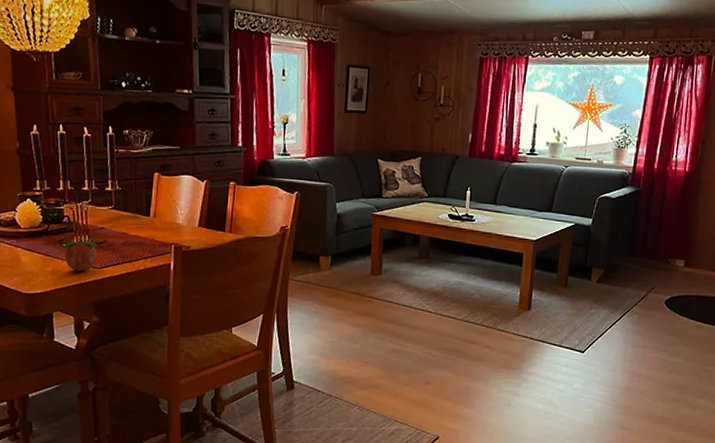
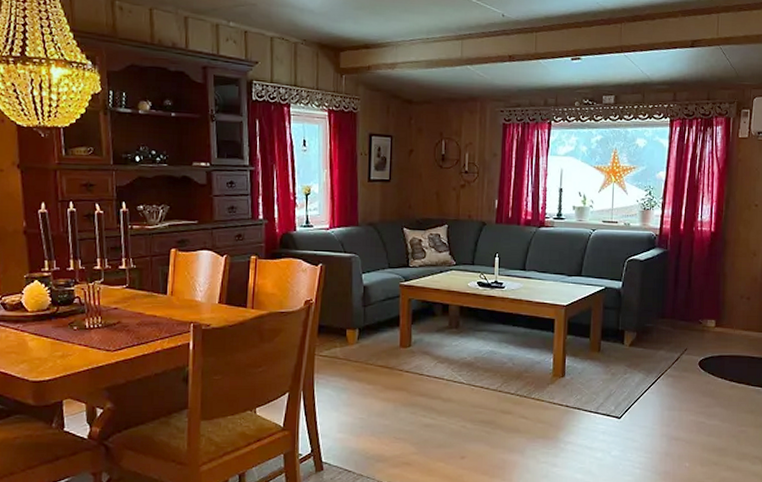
fruit: present [63,237,98,271] -> none [74,319,111,355]

